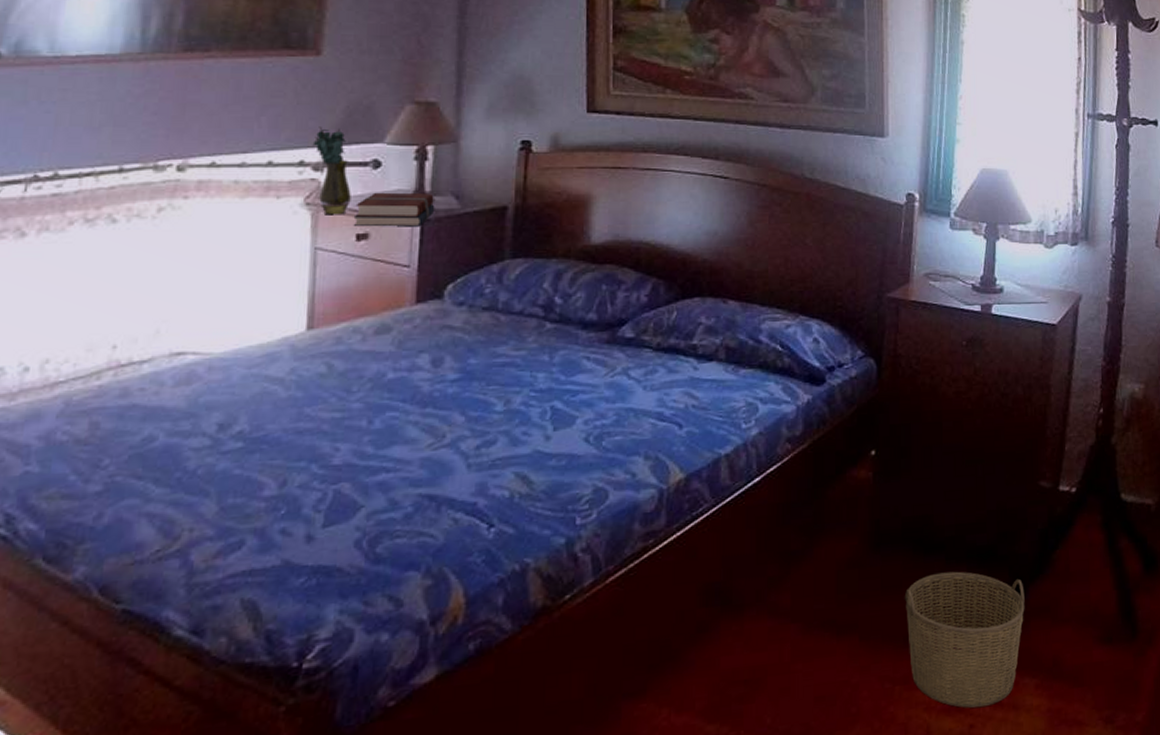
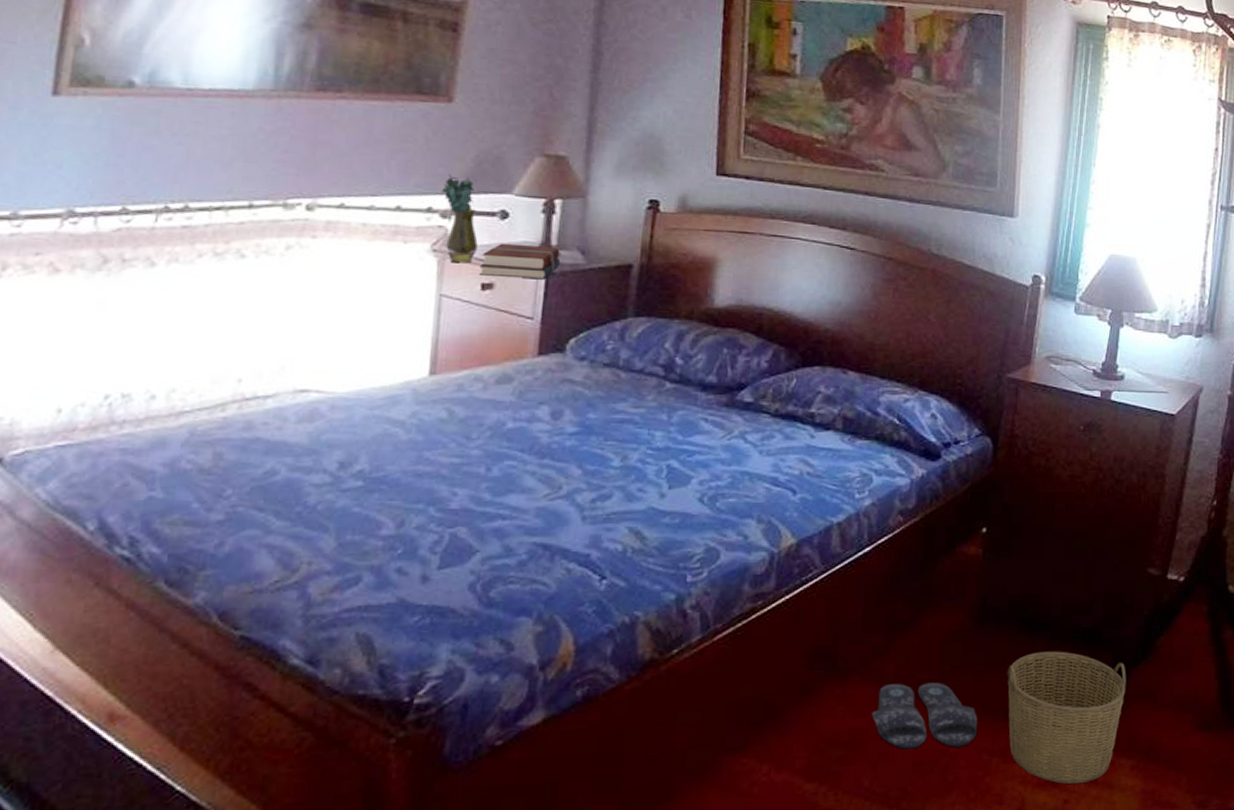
slippers: none [770,611,879,683] -> present [872,682,978,750]

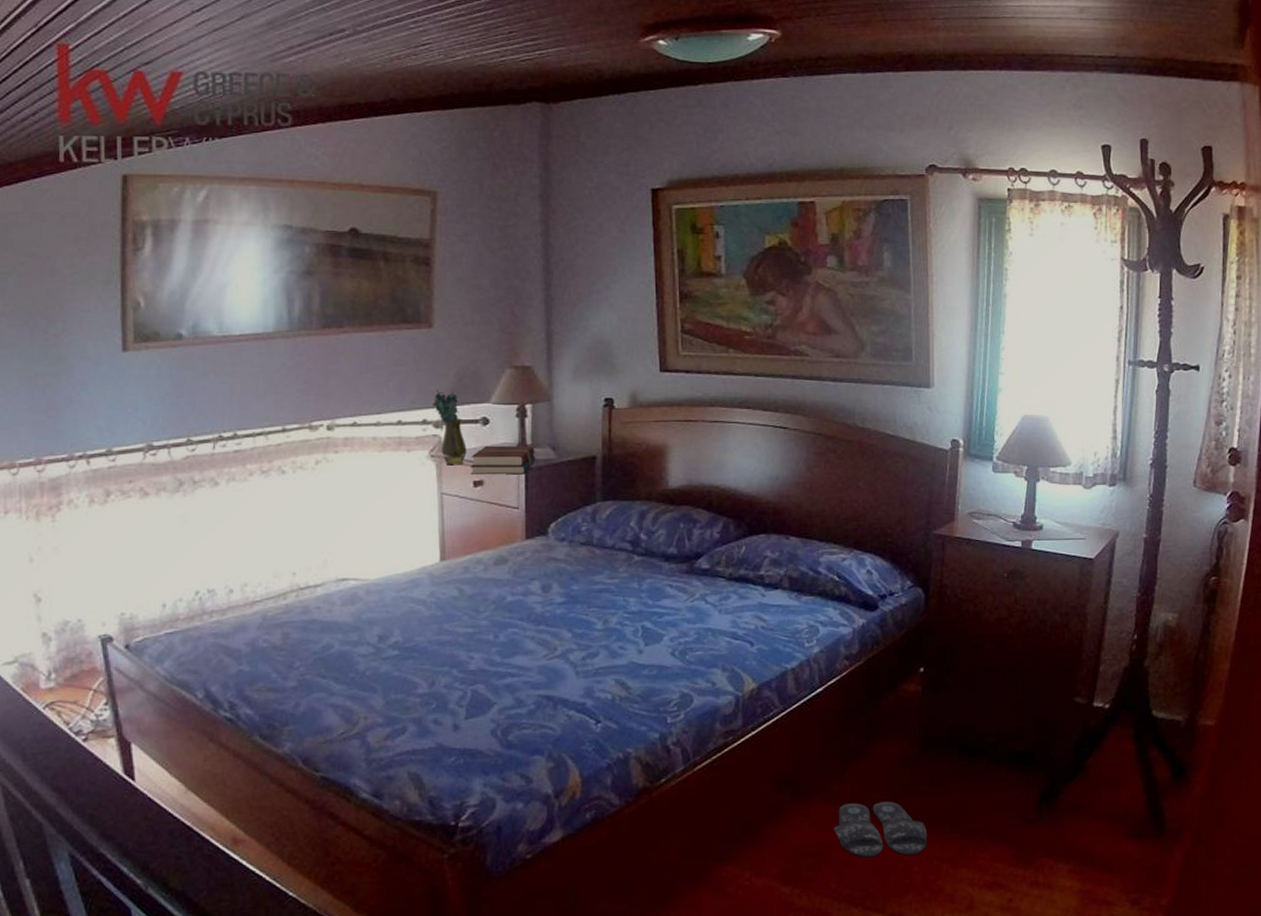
basket: present [1006,651,1126,785] -> none [950,772,1060,886]

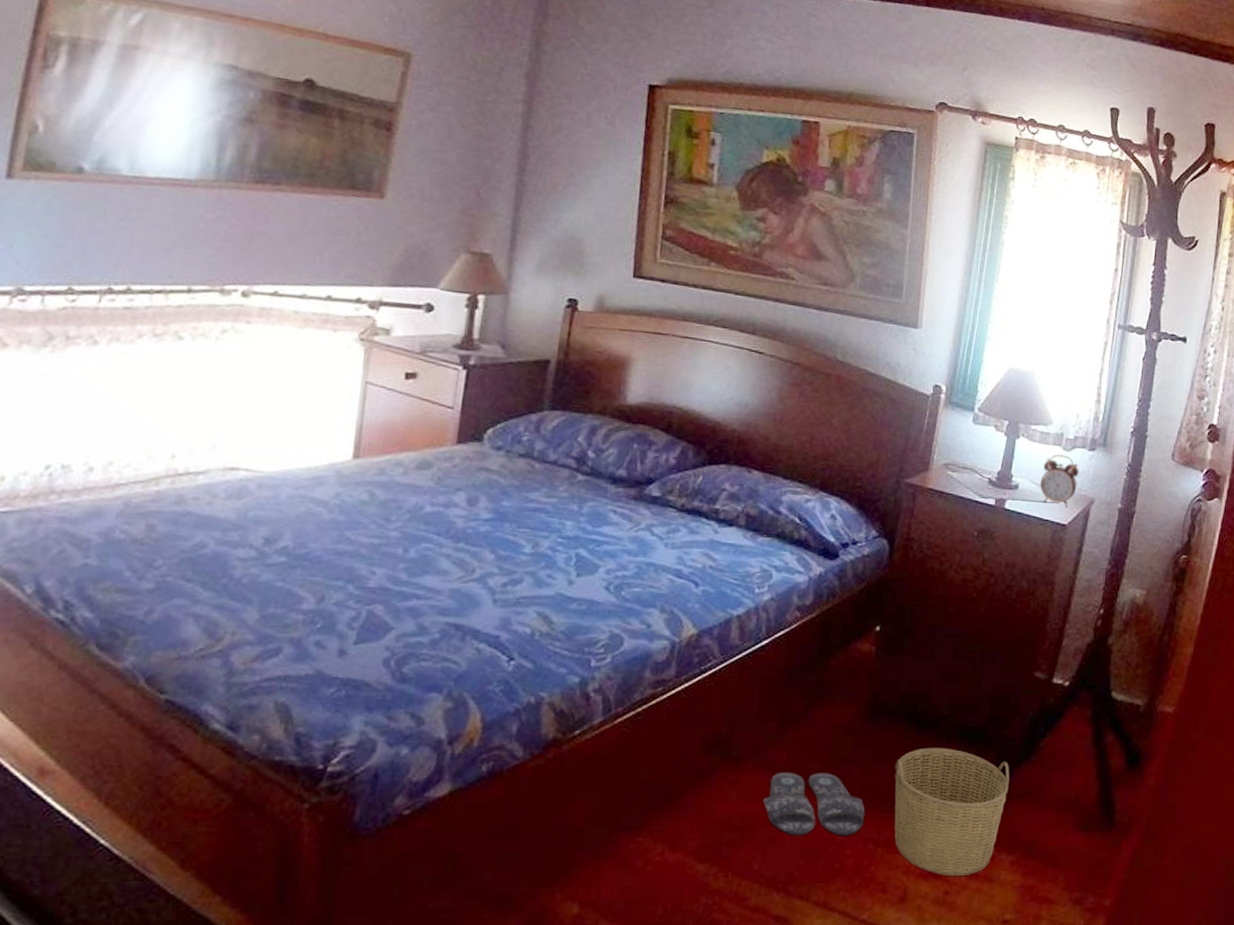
vase: present [432,390,467,466] -> none [370,267,404,353]
books: present [470,445,536,475] -> none [403,334,482,372]
basket: none [950,772,1060,886] -> present [894,747,1010,877]
alarm clock: none [1064,493,1102,542] -> present [1040,454,1079,507]

